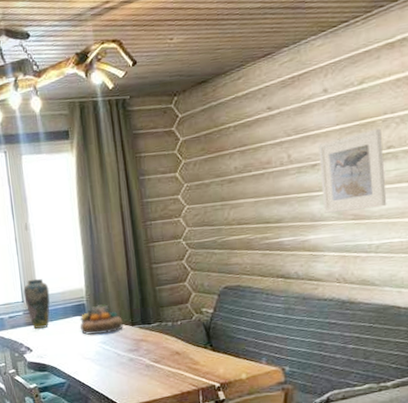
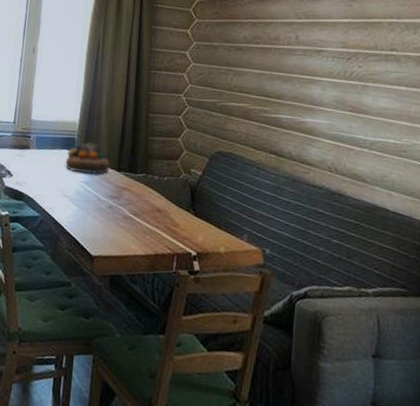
vase: present [23,278,50,329] -> none [16,102,43,155]
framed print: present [318,128,387,213] -> none [323,29,386,105]

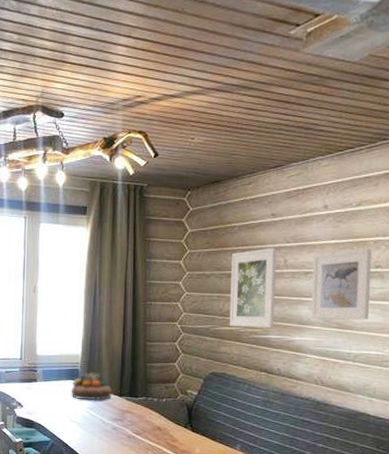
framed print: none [237,22,288,108] -> present [229,247,277,329]
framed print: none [323,29,386,105] -> present [310,248,372,320]

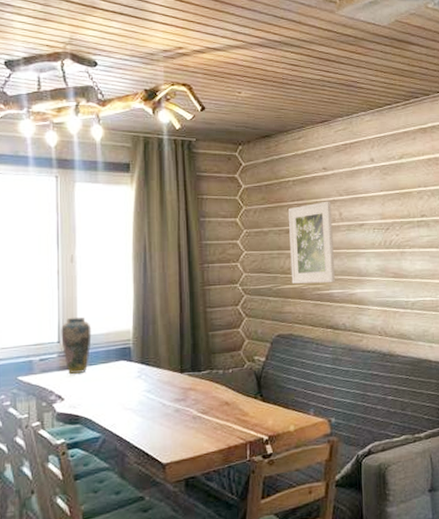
vase: none [23,339,48,387] -> present [61,316,92,374]
decorative bowl: present [71,371,112,400] -> none [123,347,171,383]
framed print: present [310,248,372,320] -> none [365,198,421,270]

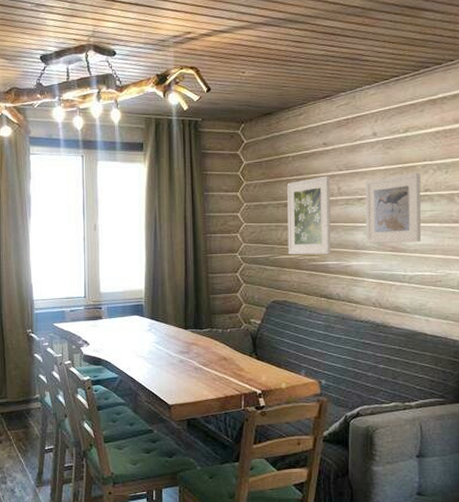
vase: present [61,316,92,374] -> none [86,276,111,324]
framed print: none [365,198,421,270] -> present [365,172,422,243]

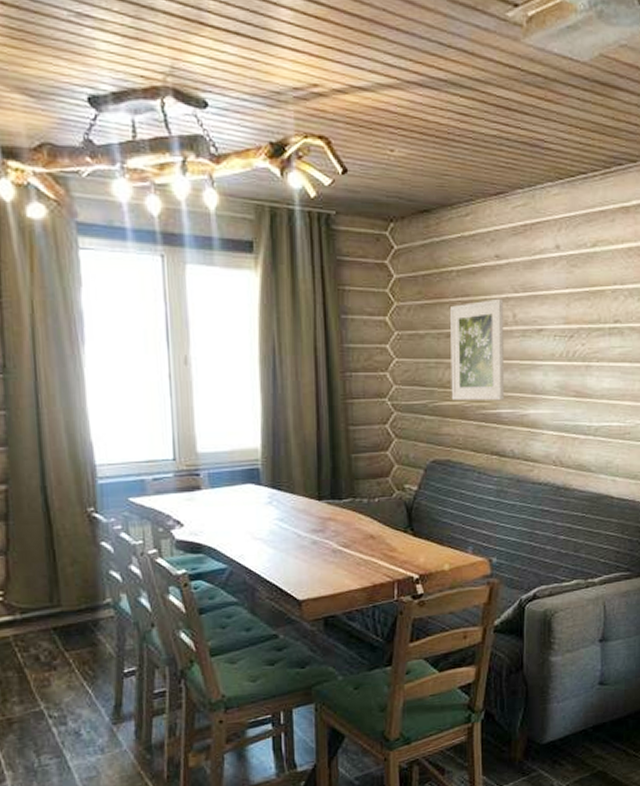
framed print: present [365,172,422,243] -> none [545,298,610,386]

